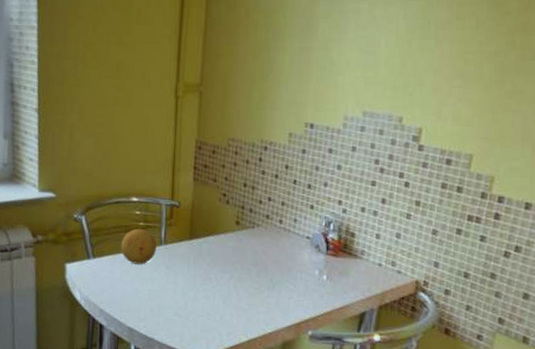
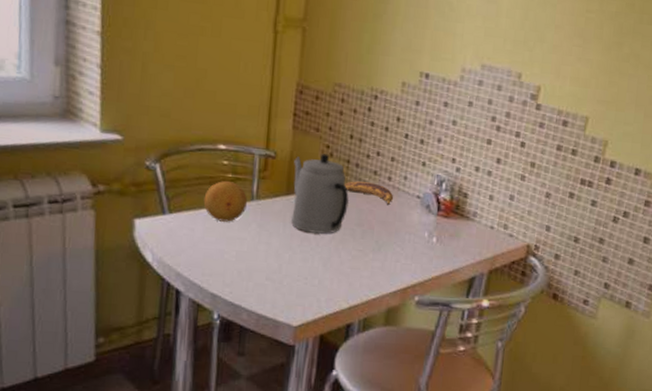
teapot: none [195,201,244,274] -> present [291,153,349,234]
banana: none [239,225,285,247] -> present [343,181,394,206]

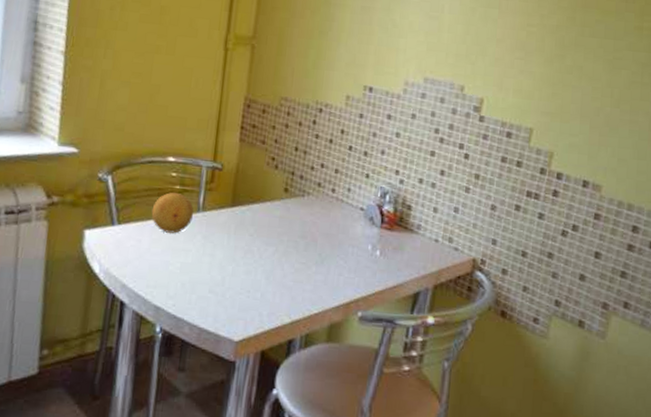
teapot: present [291,153,349,234] -> none [236,166,293,246]
banana: present [343,181,394,206] -> none [288,193,338,218]

